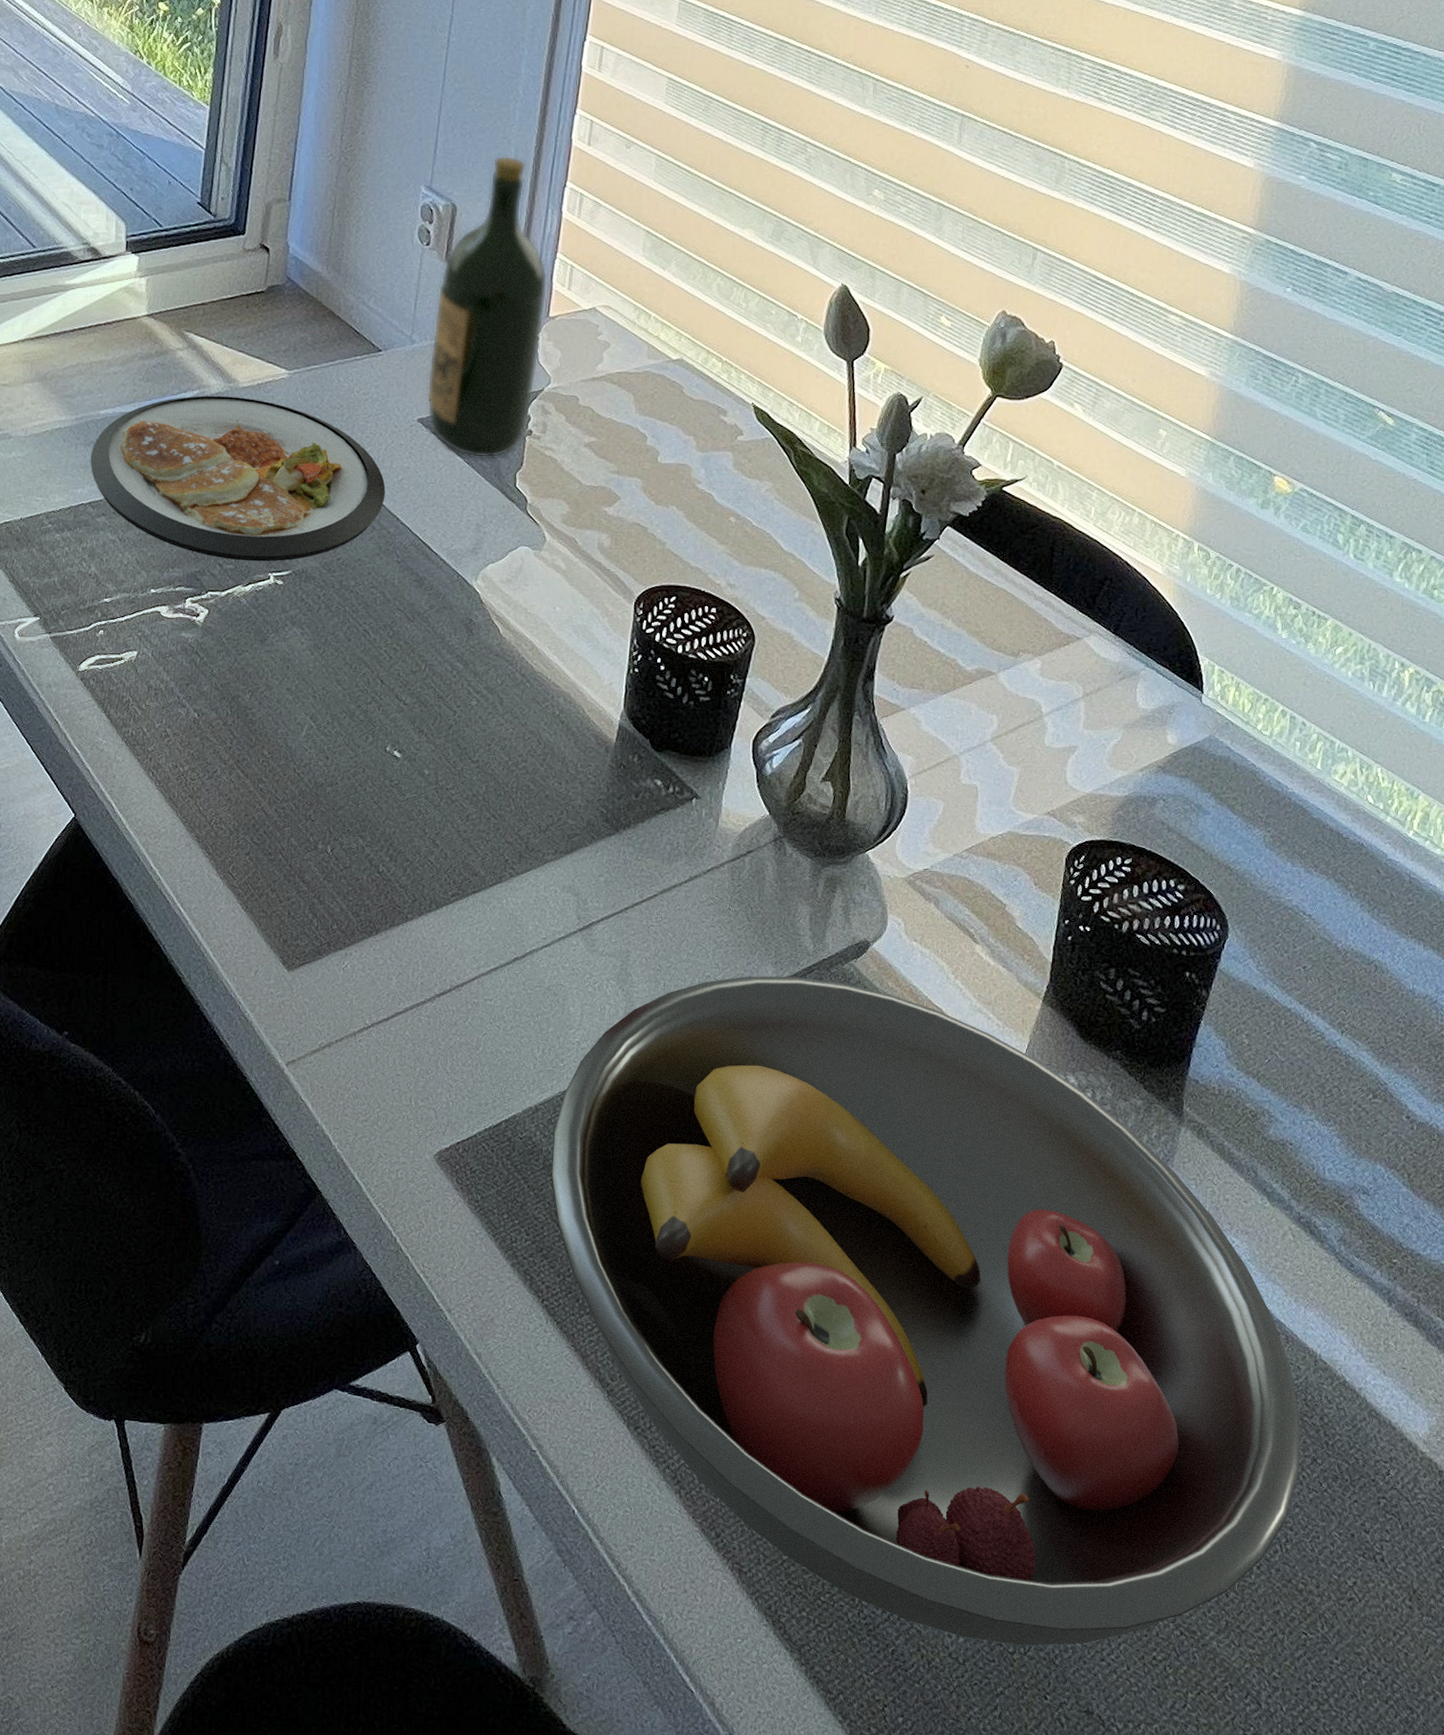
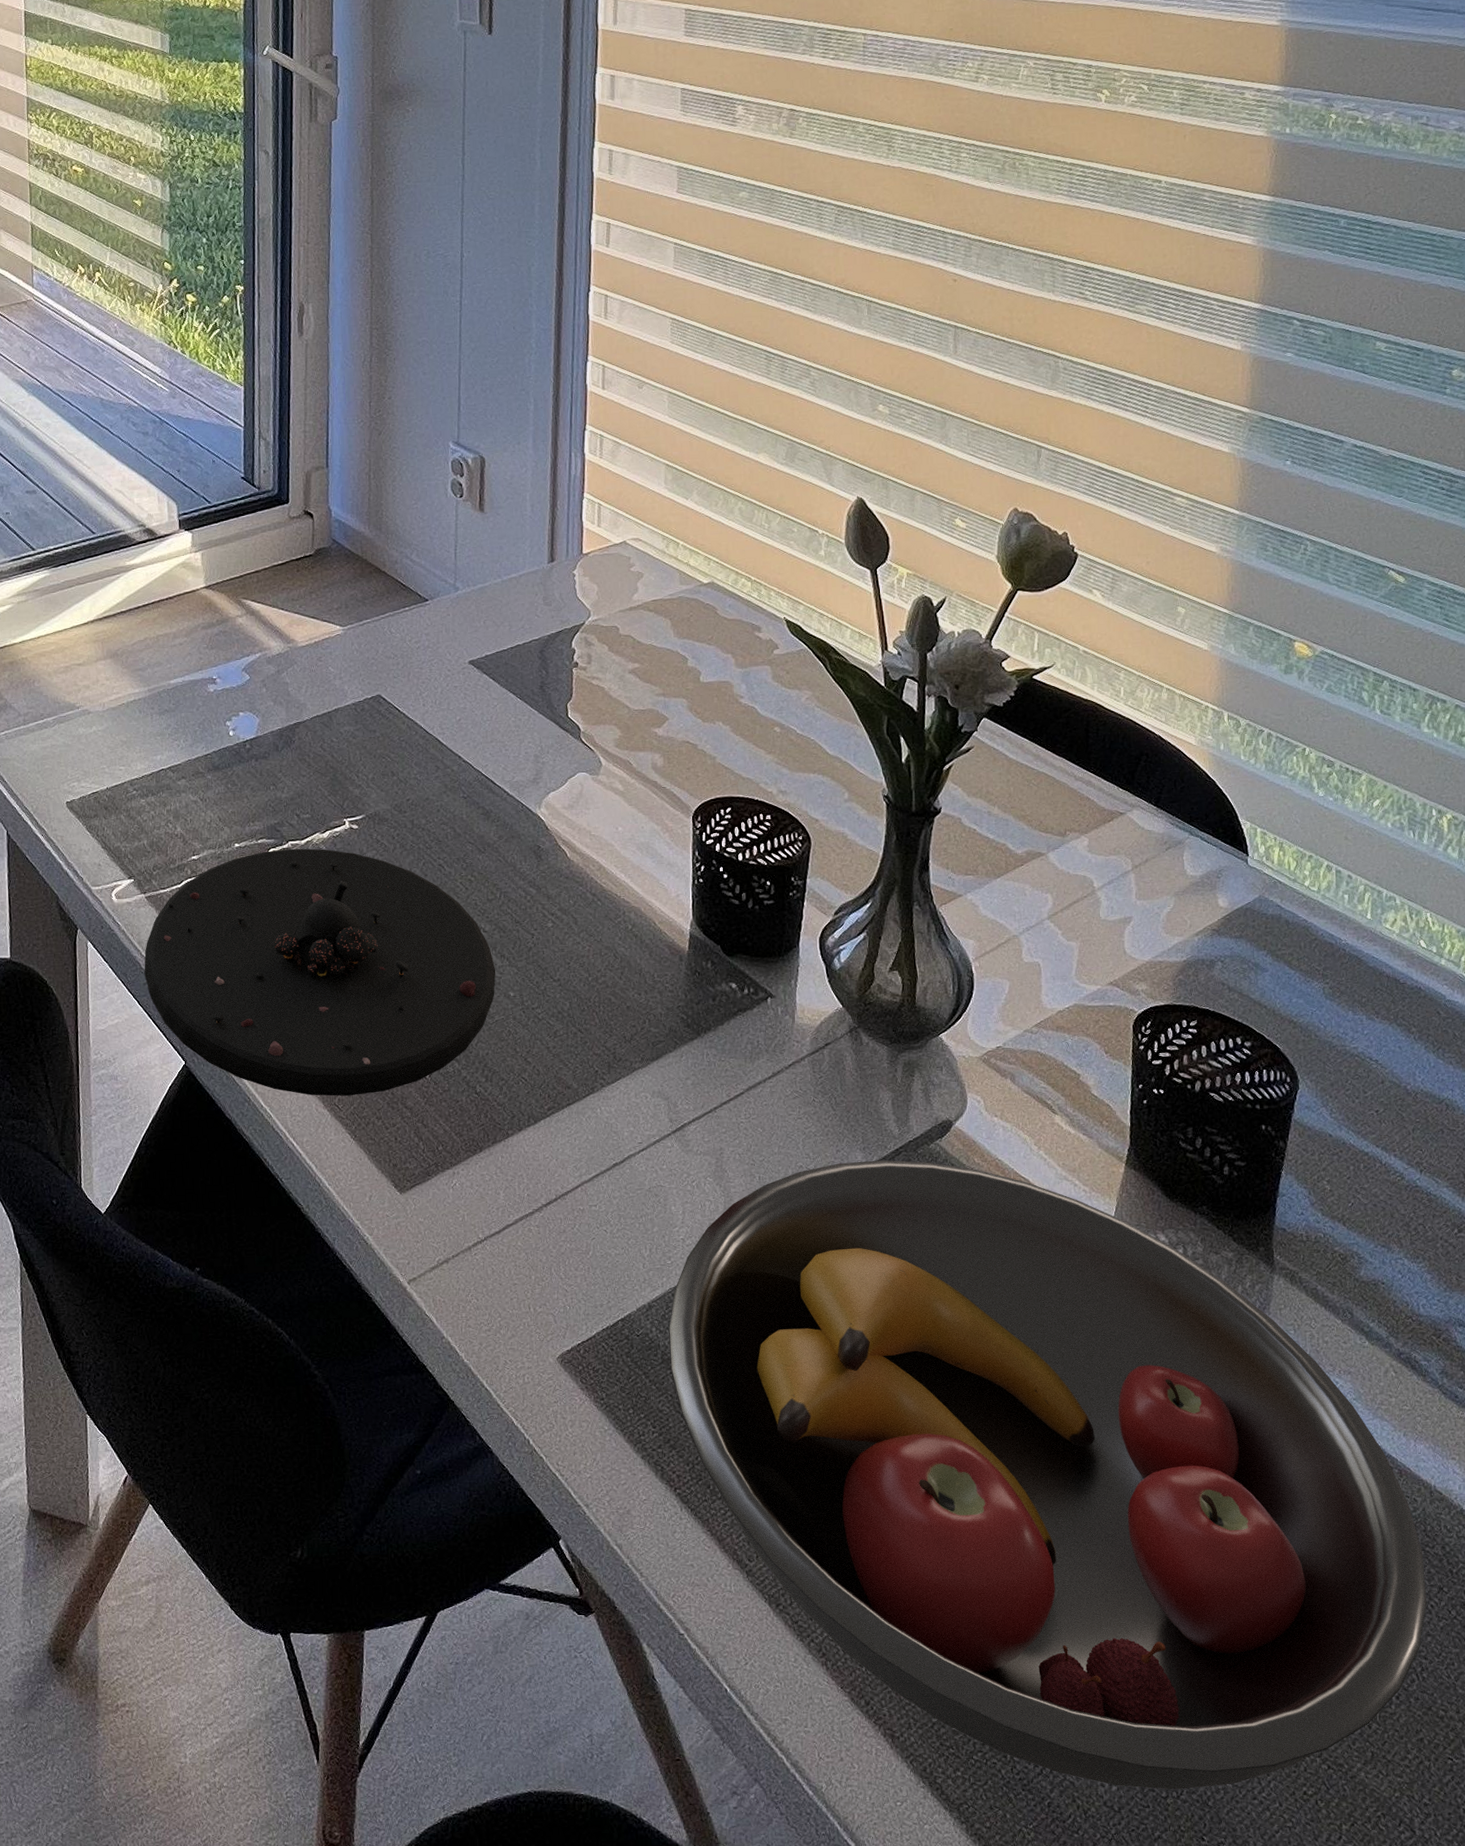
plate: none [41,599,413,864] -> present [144,848,496,1096]
dish: present [90,395,386,562] -> none [166,656,446,810]
wine bottle: present [426,155,548,459] -> none [474,406,579,693]

